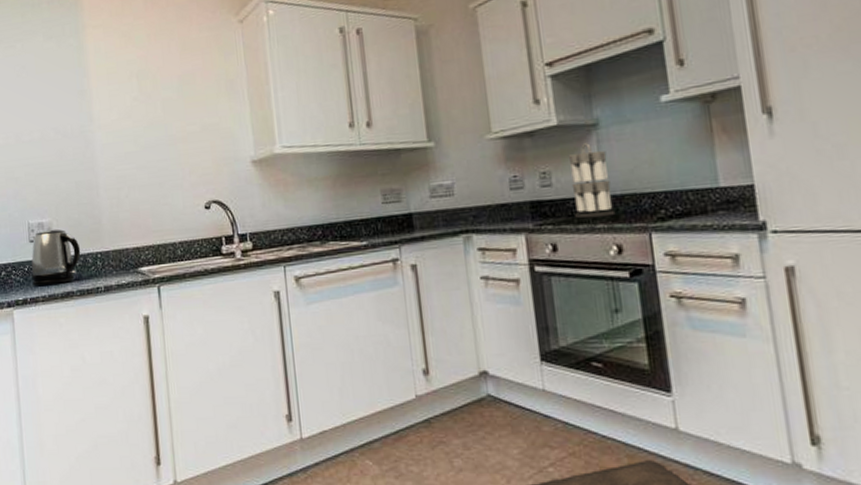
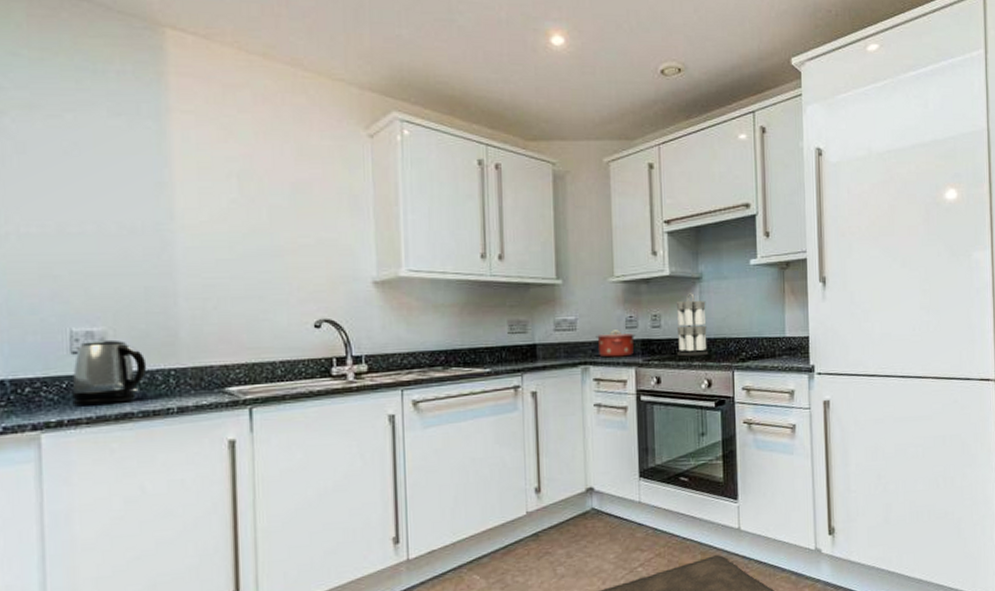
casserole: none [476,192,523,225] -> present [595,330,636,358]

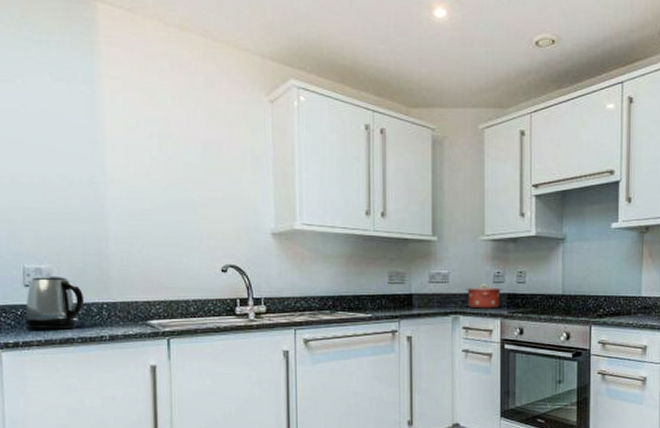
spice rack: present [676,293,709,357] -> none [540,253,569,311]

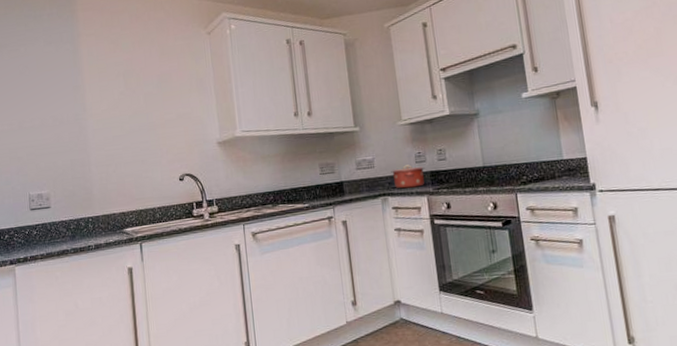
kettle: present [25,275,85,331] -> none [31,198,75,247]

